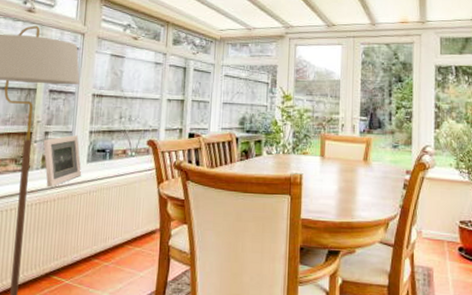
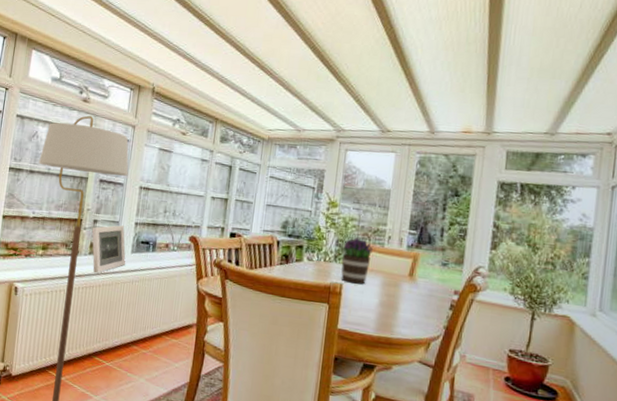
bouquet: none [299,128,329,173] -> present [340,237,374,285]

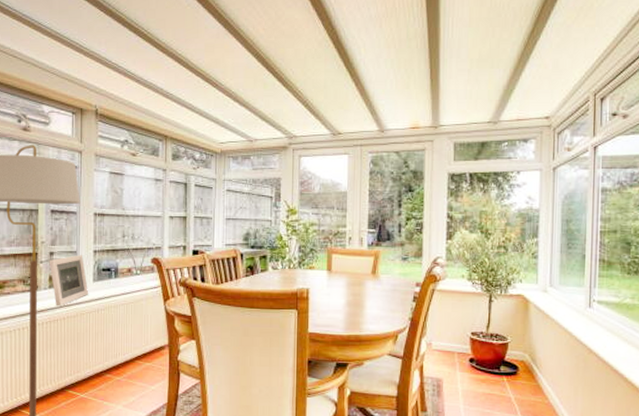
bouquet: present [340,237,374,285] -> none [305,242,336,287]

